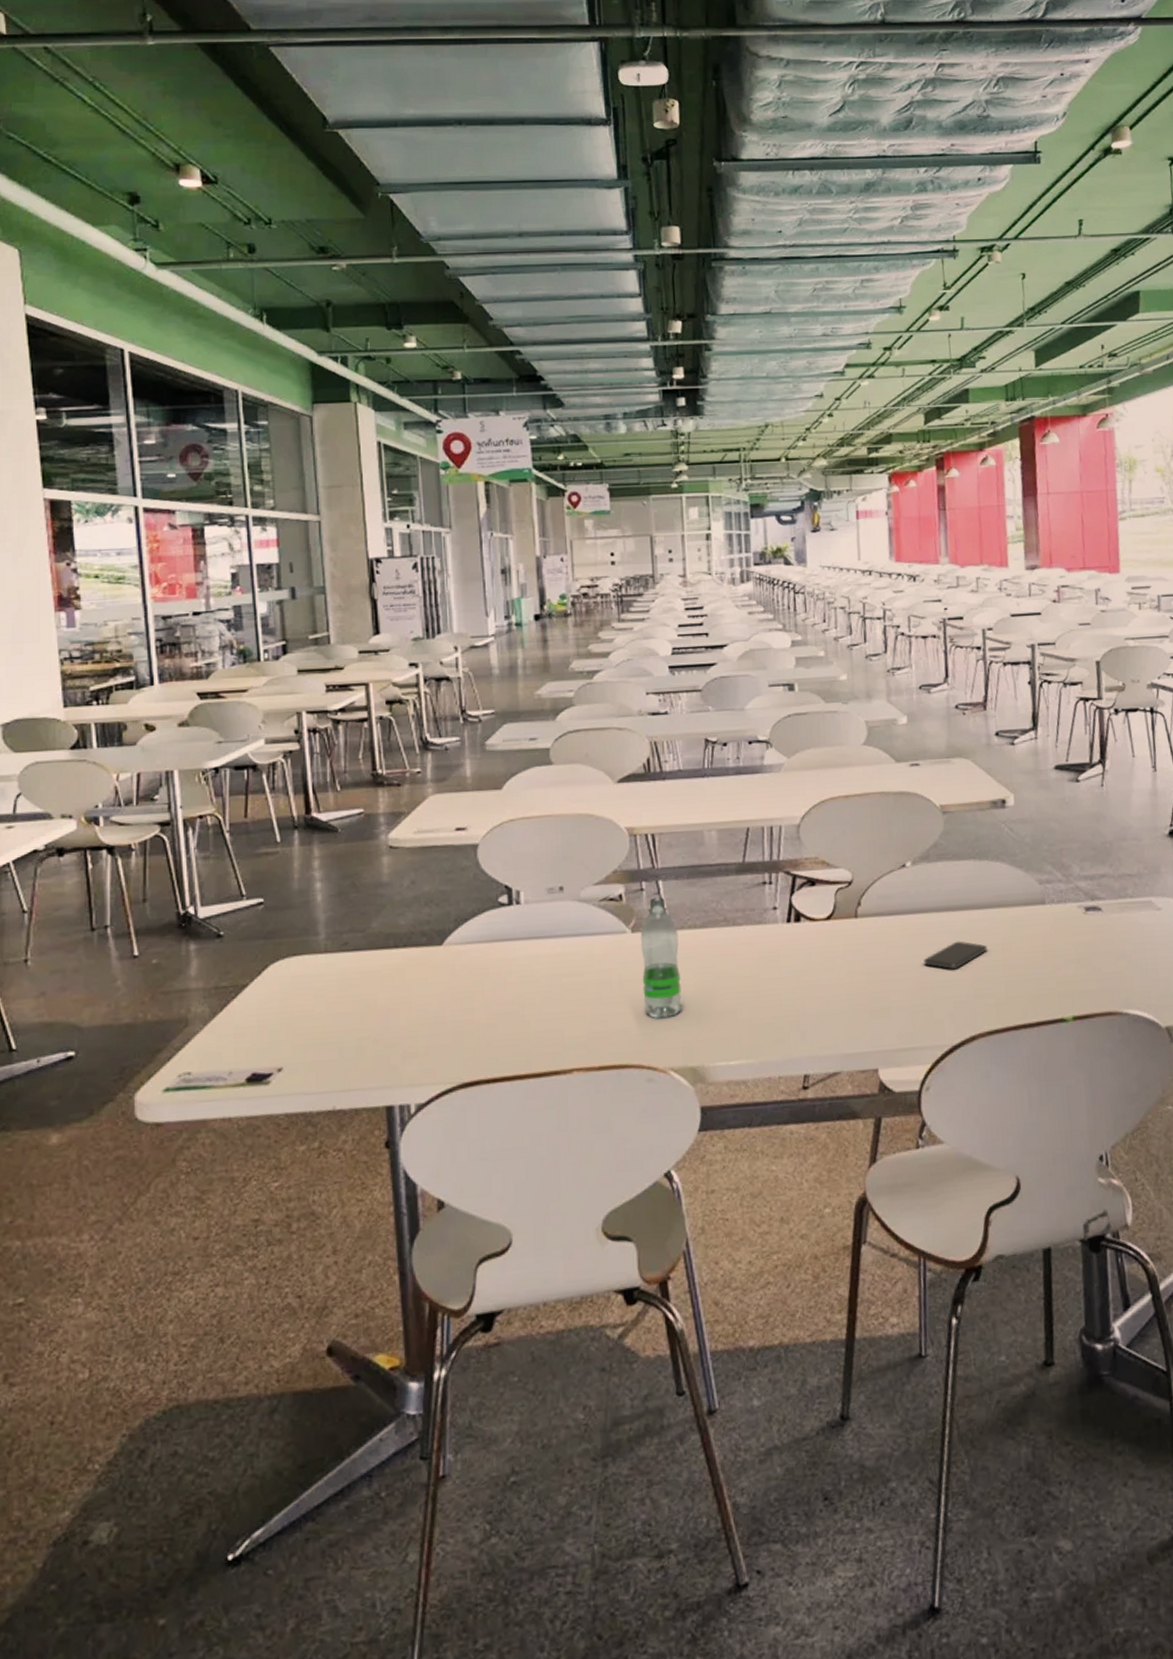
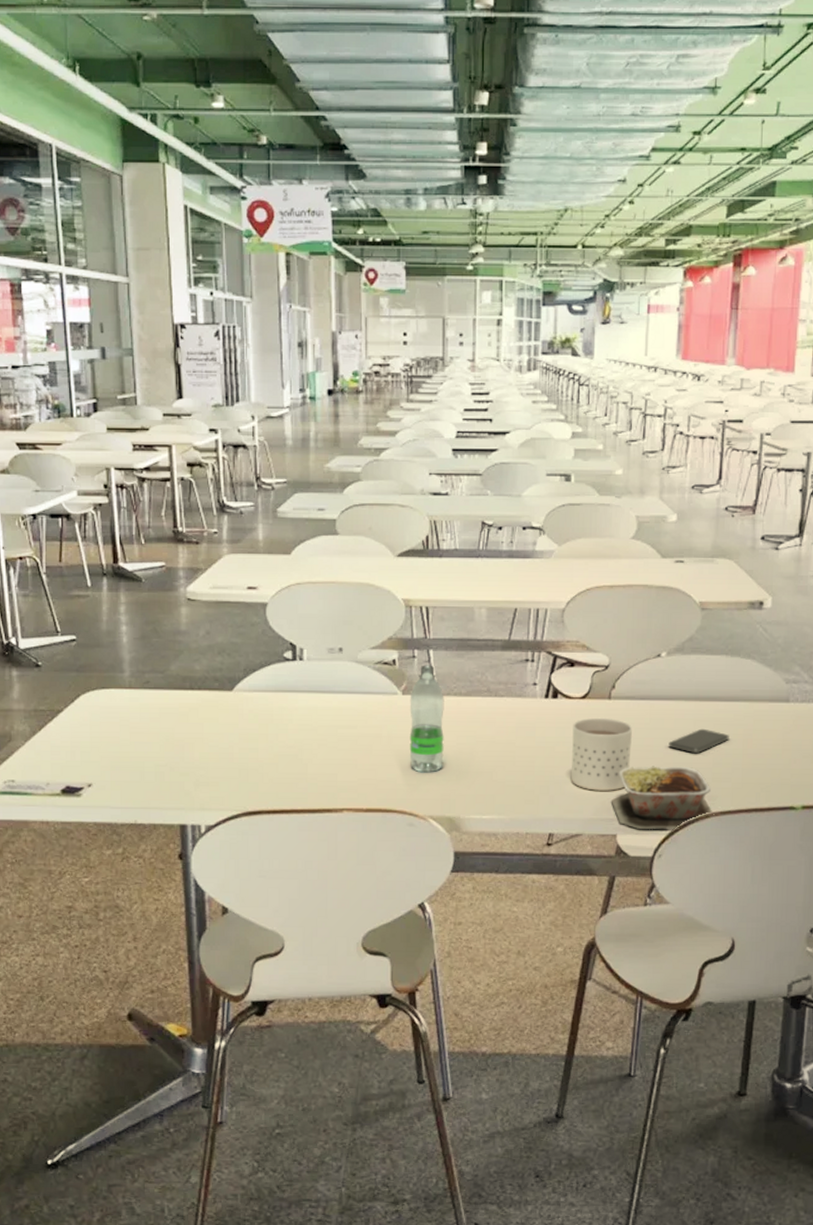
mug: none [819,938,885,1022] -> present [572,717,632,791]
takeout container: none [868,984,981,1060] -> present [610,766,714,830]

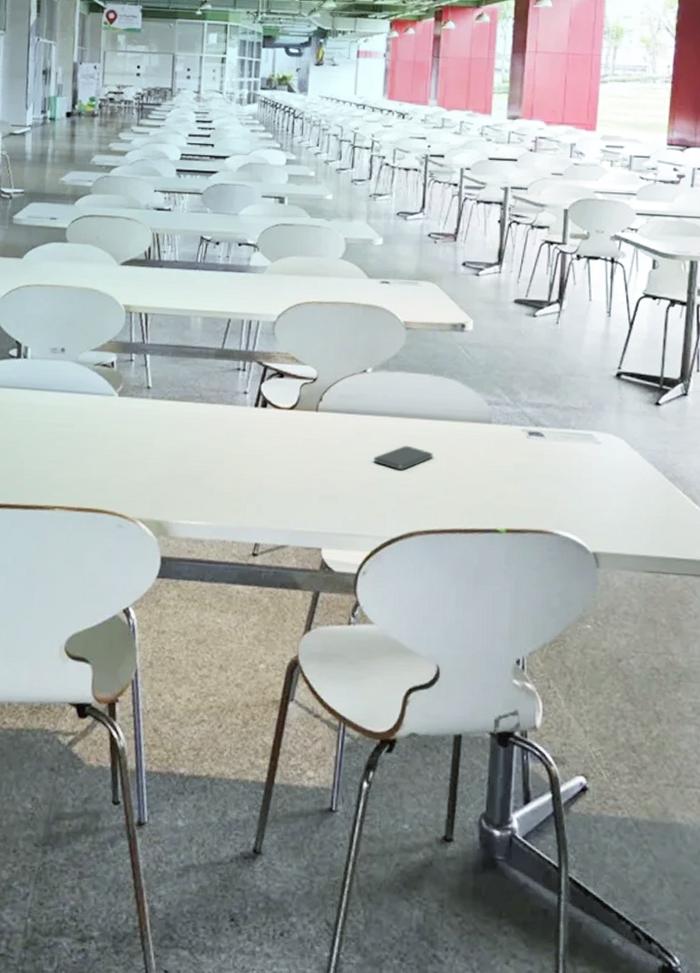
bottle: present [409,665,444,773] -> none [122,368,159,475]
mug: present [572,717,632,791] -> none [278,428,338,503]
takeout container: present [610,766,714,830] -> none [316,480,419,546]

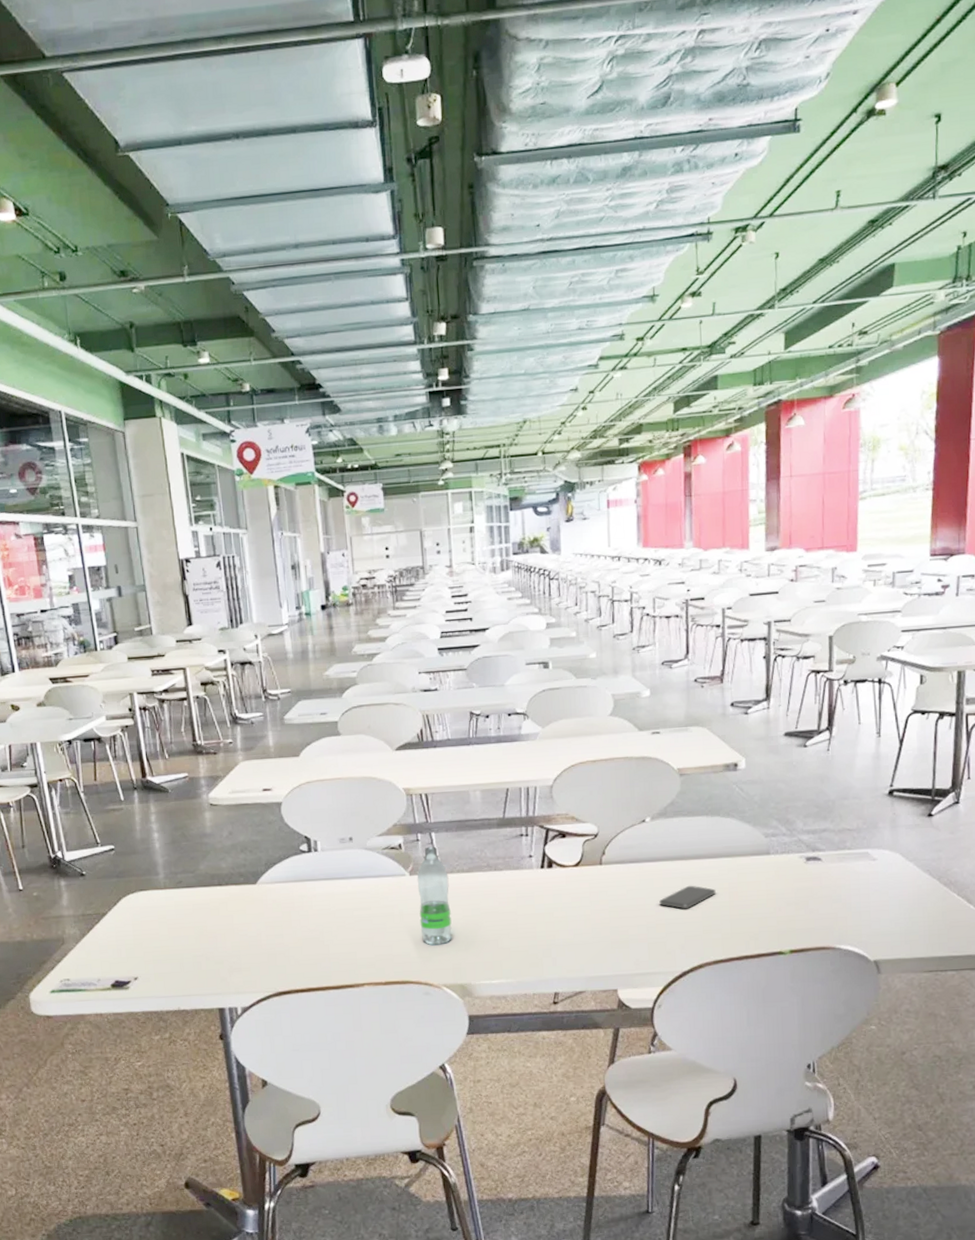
bottle: none [122,368,159,475] -> present [417,846,452,946]

